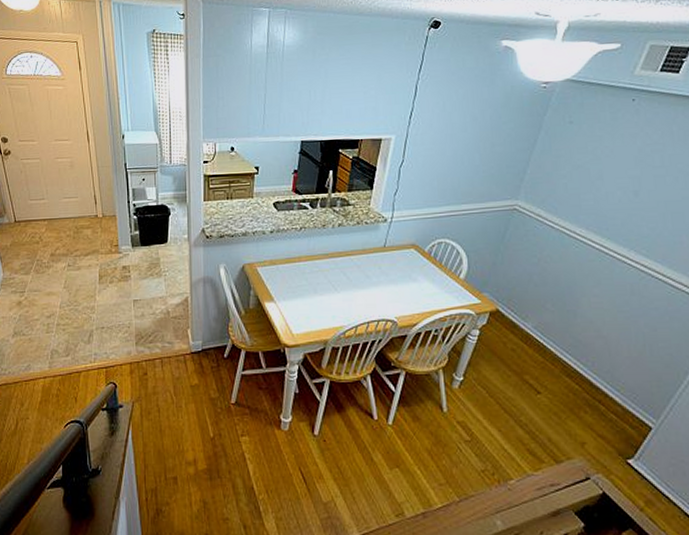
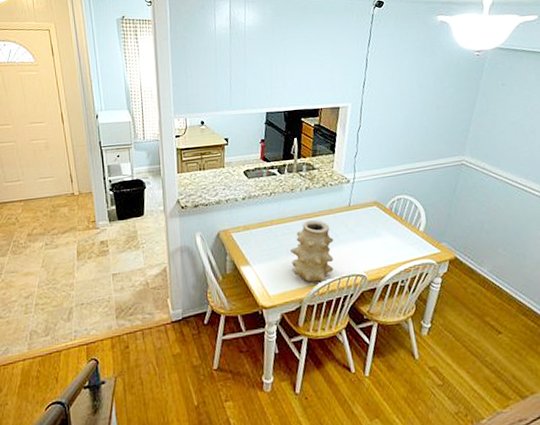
vase: none [318,258,365,324] -> present [290,219,334,283]

